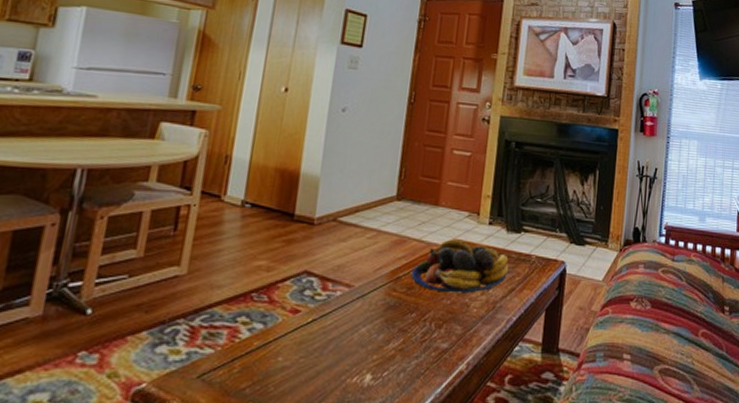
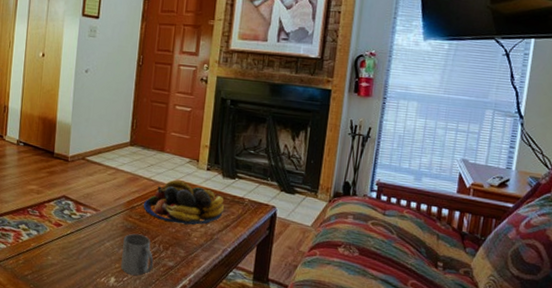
mug: none [380,312,423,367] -> present [121,233,154,276]

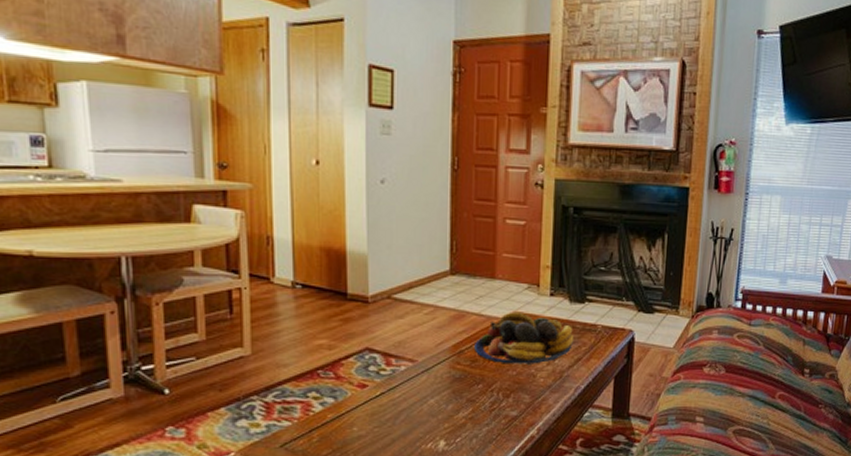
mug: present [121,233,154,276] -> none [451,383,493,434]

